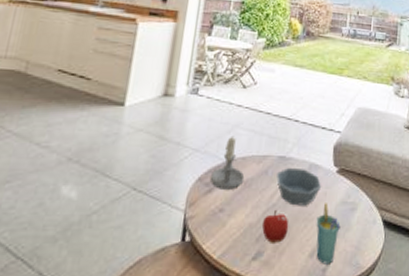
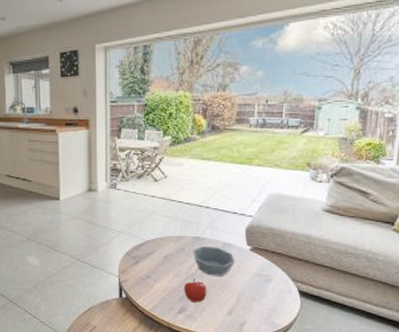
candle: present [210,136,245,190] -> none [135,221,165,262]
cup: present [316,203,341,264] -> none [232,275,256,321]

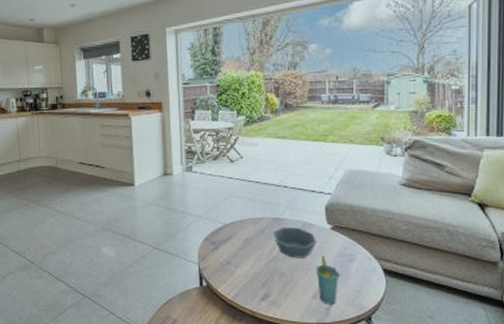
fruit: present [184,278,207,303] -> none [266,261,290,288]
cup: none [232,275,256,321] -> present [315,255,340,305]

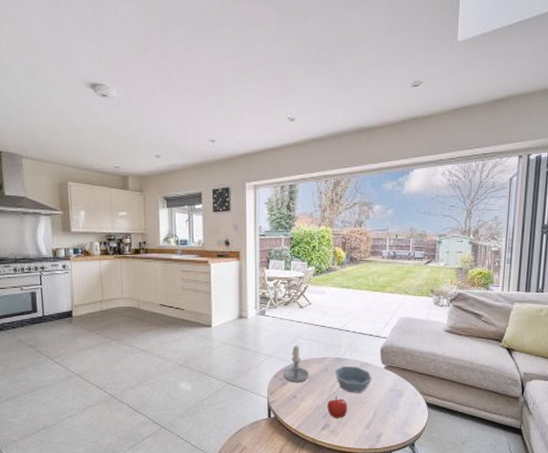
candle: none [214,203,244,247] -> present [283,344,309,383]
fruit: none [266,261,290,288] -> present [327,396,348,419]
cup: present [315,255,340,305] -> none [370,391,390,433]

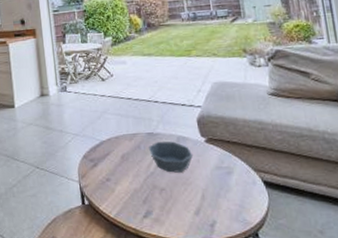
candle: present [283,344,309,383] -> none [92,120,122,164]
fruit: present [327,396,348,419] -> none [146,176,171,204]

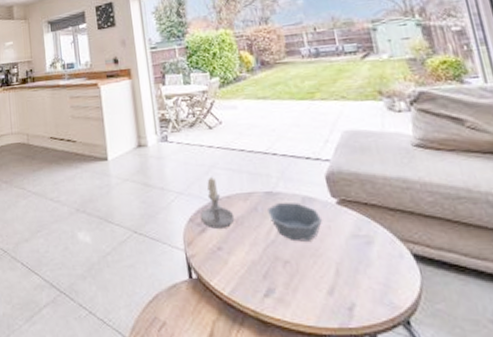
candle: none [92,120,122,164] -> present [199,176,235,229]

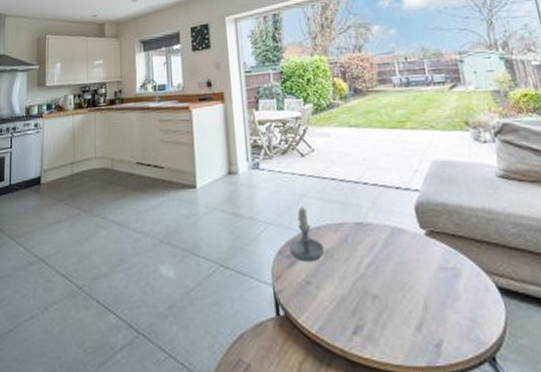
bowl: present [267,202,323,242] -> none [358,233,412,275]

